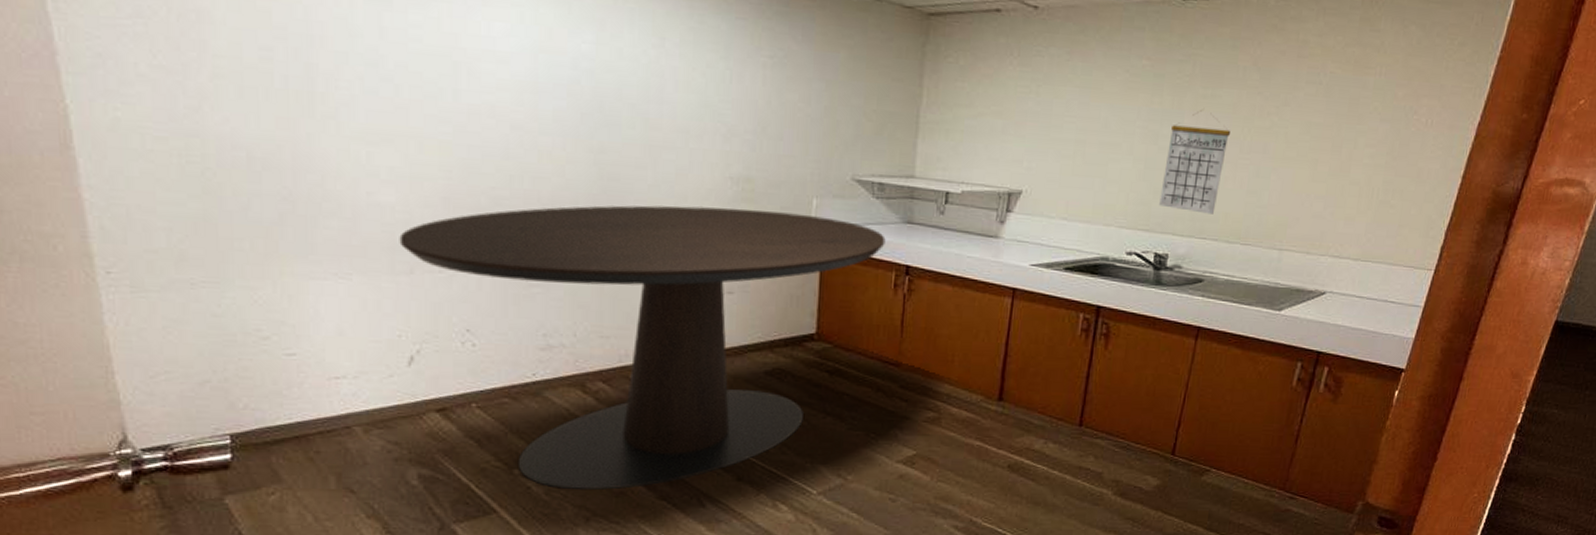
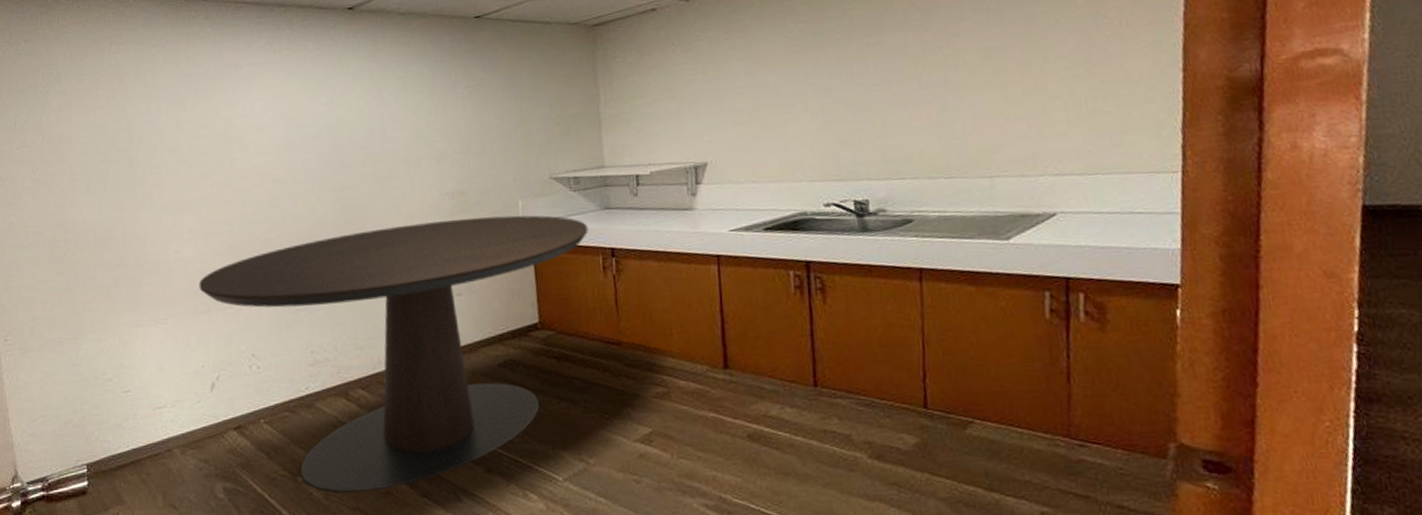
calendar: present [1159,110,1230,214] -> none [842,58,908,155]

